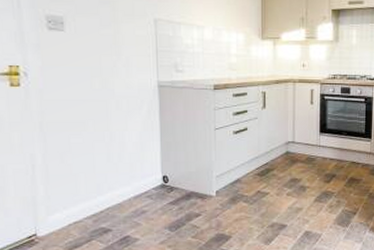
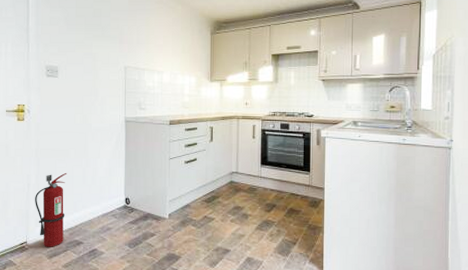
fire extinguisher: none [43,149,86,238] -> present [35,172,67,247]

